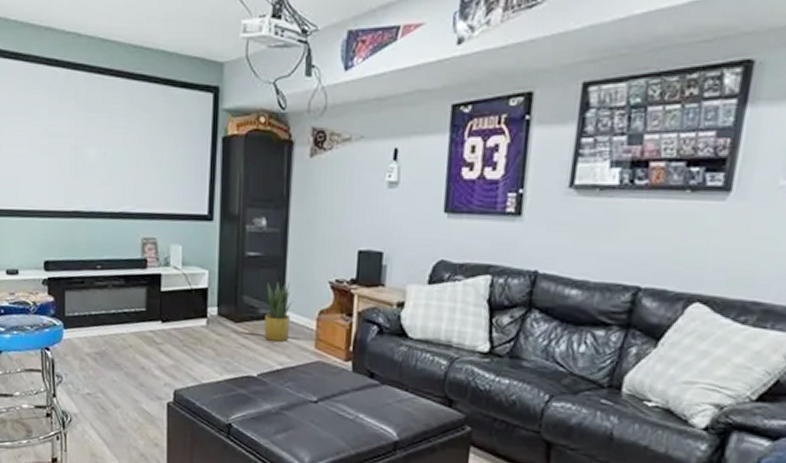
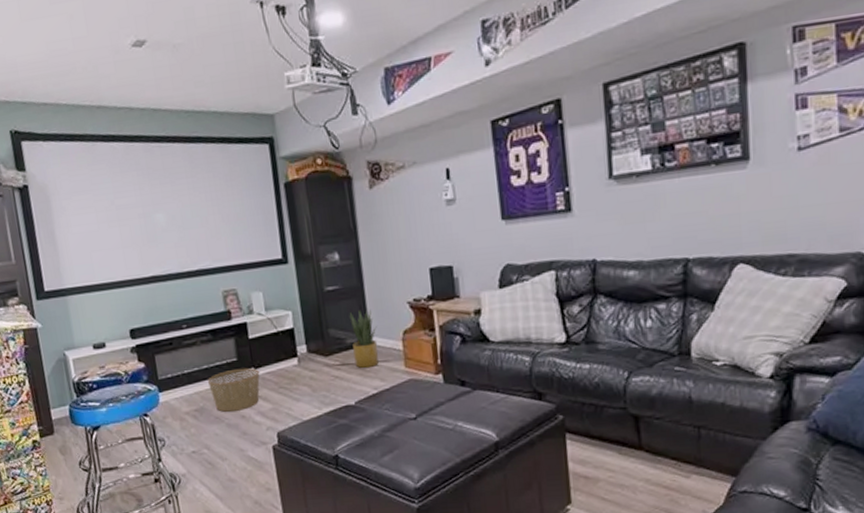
basket: none [113,319,166,362] -> present [207,368,260,412]

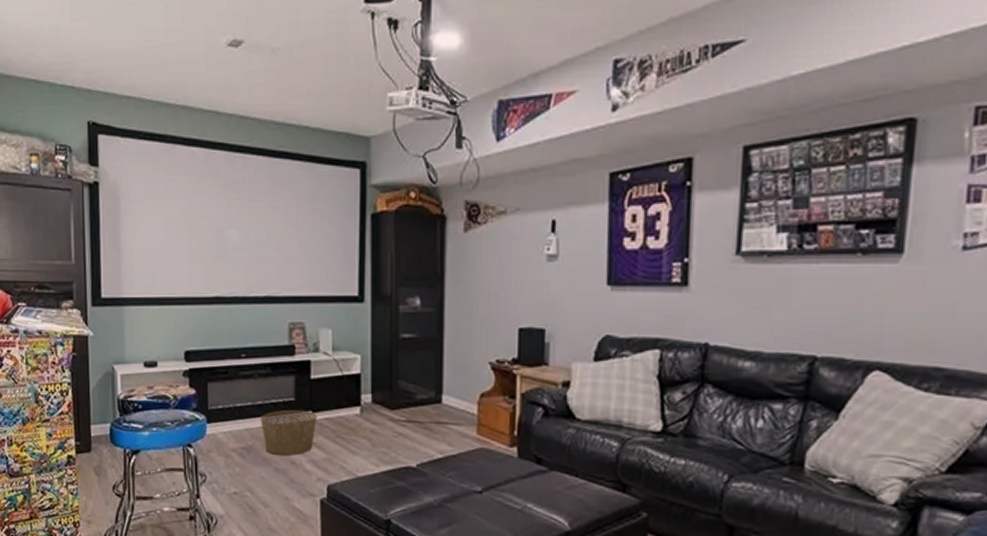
planter: present [349,309,379,368] -> none [422,364,452,429]

